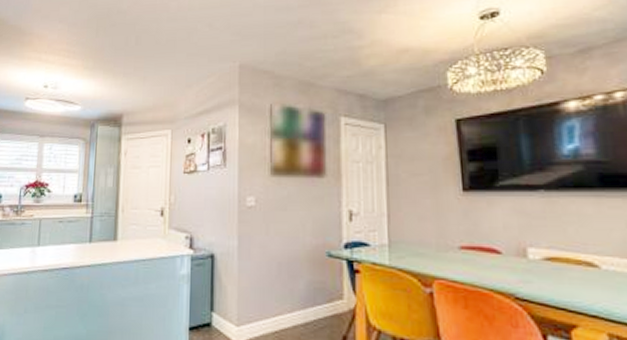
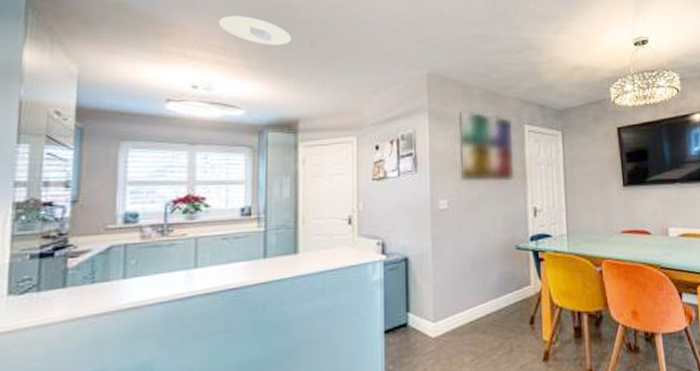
recessed light: none [66,22,120,47] -> present [219,15,291,45]

